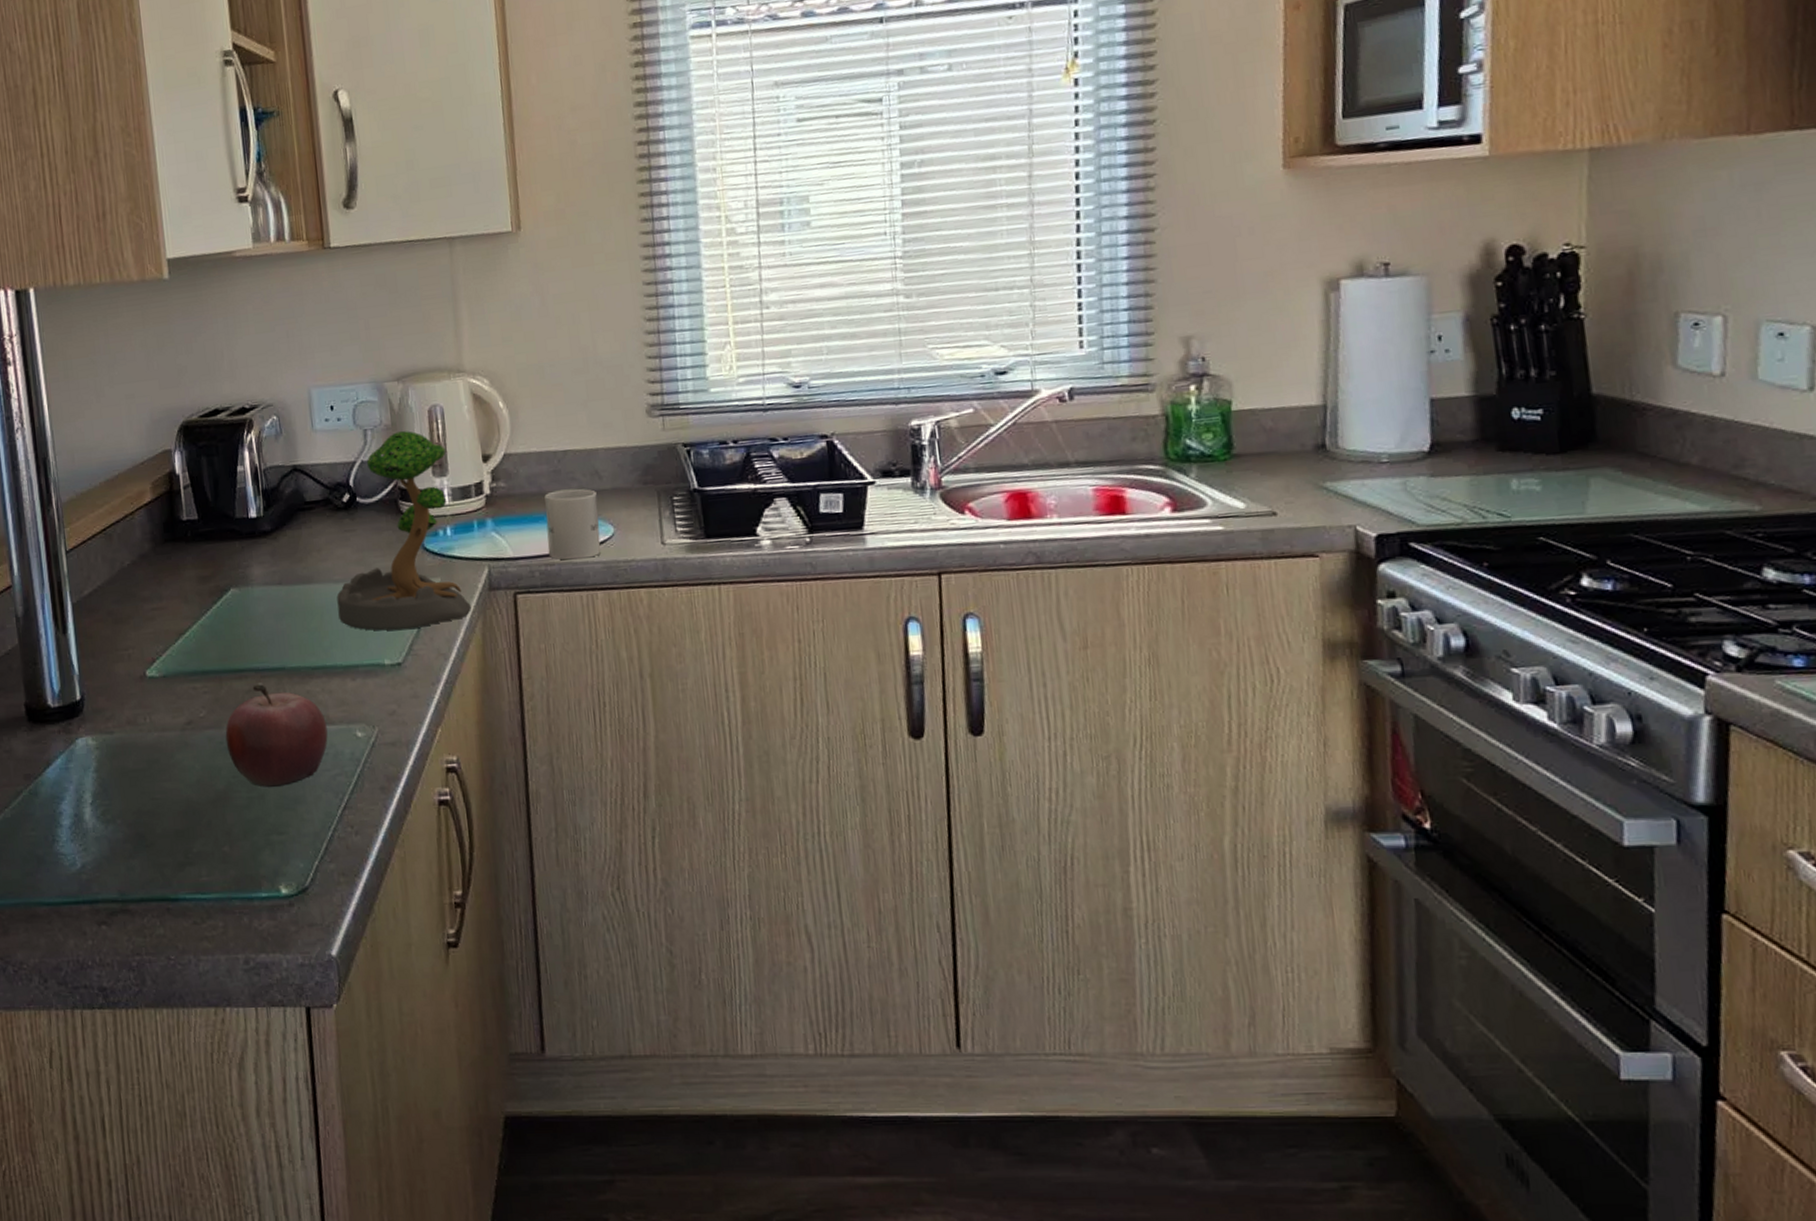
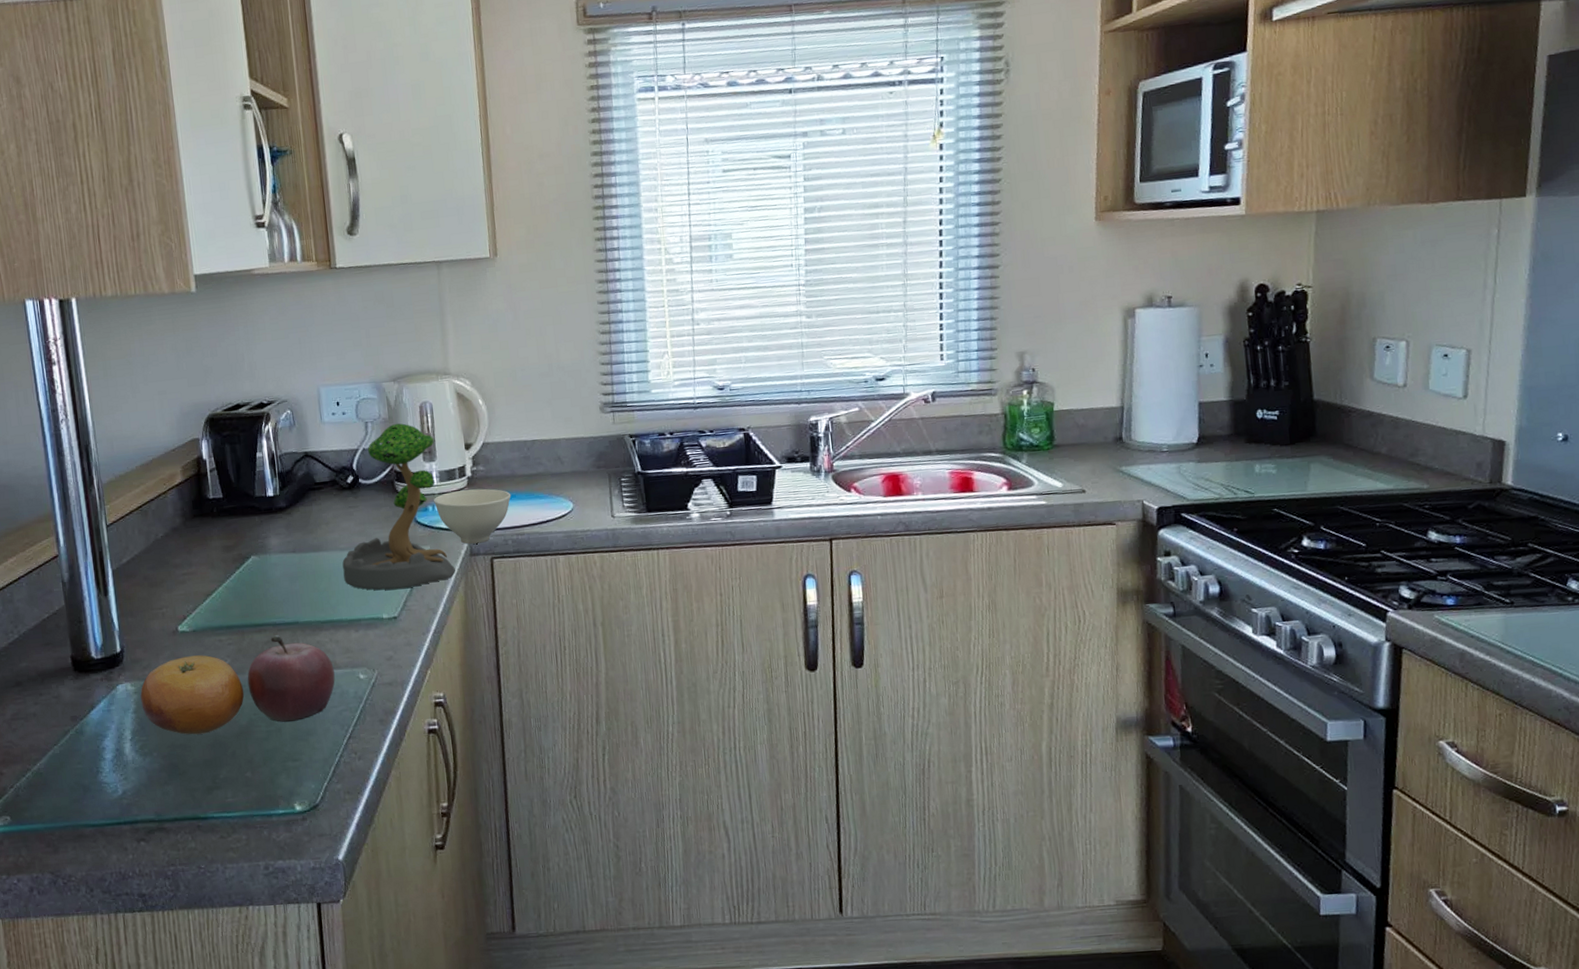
fruit: none [102,705,222,800] -> present [140,655,245,735]
bowl: none [444,509,539,577] -> present [433,488,511,544]
mug: present [544,488,601,561] -> none [516,471,563,531]

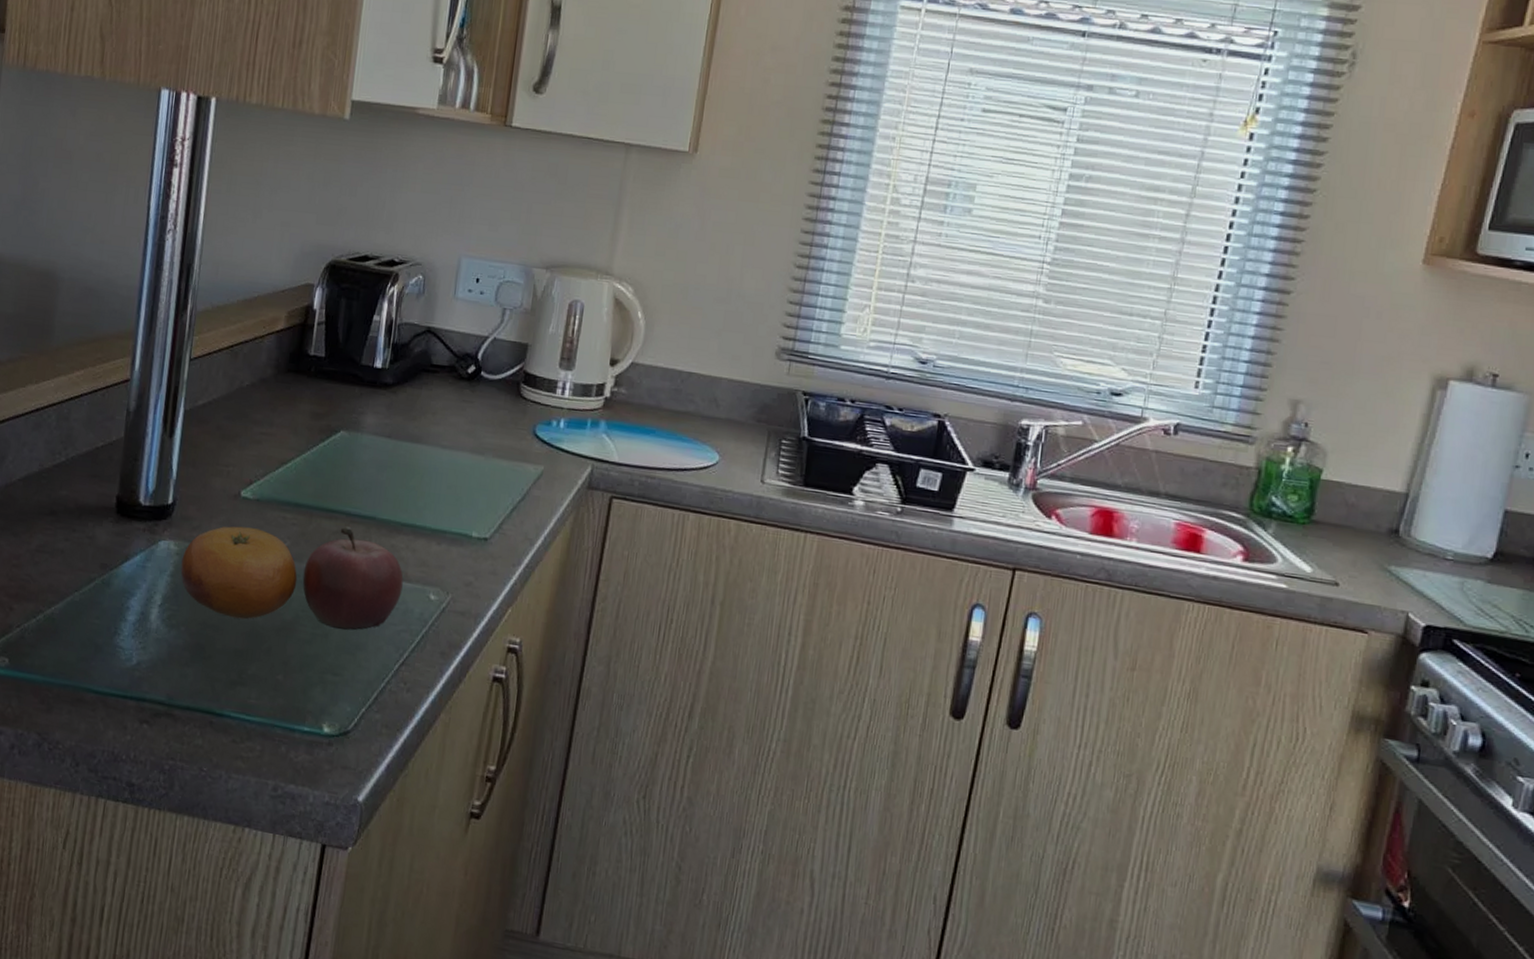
plant: present [342,423,456,591] -> none [438,318,577,509]
bowl: present [433,488,511,544] -> none [559,410,651,478]

